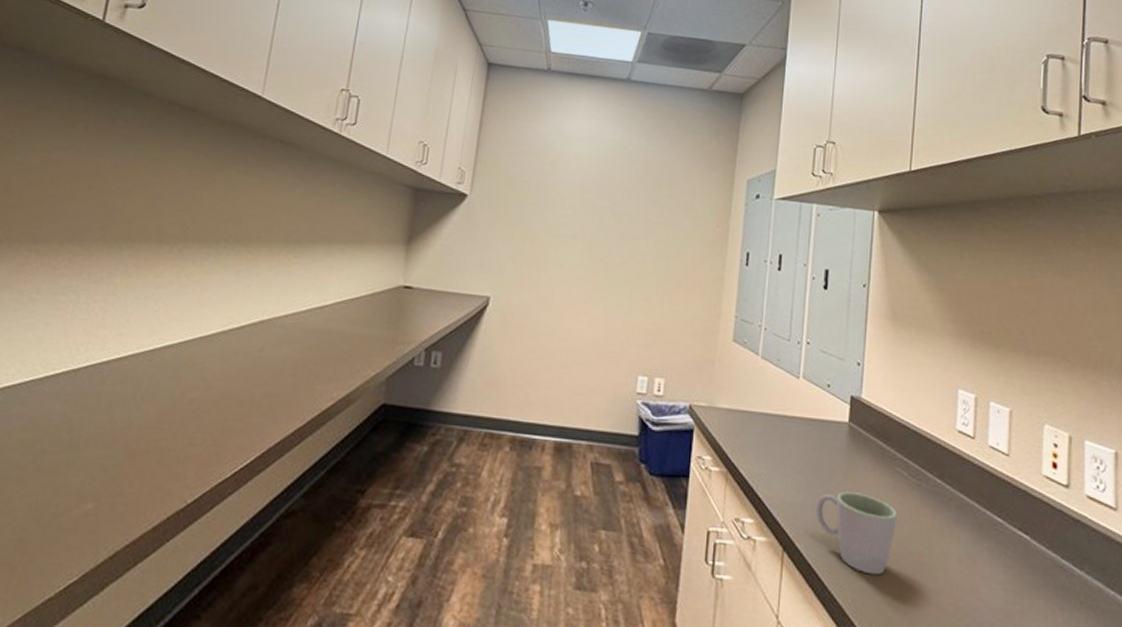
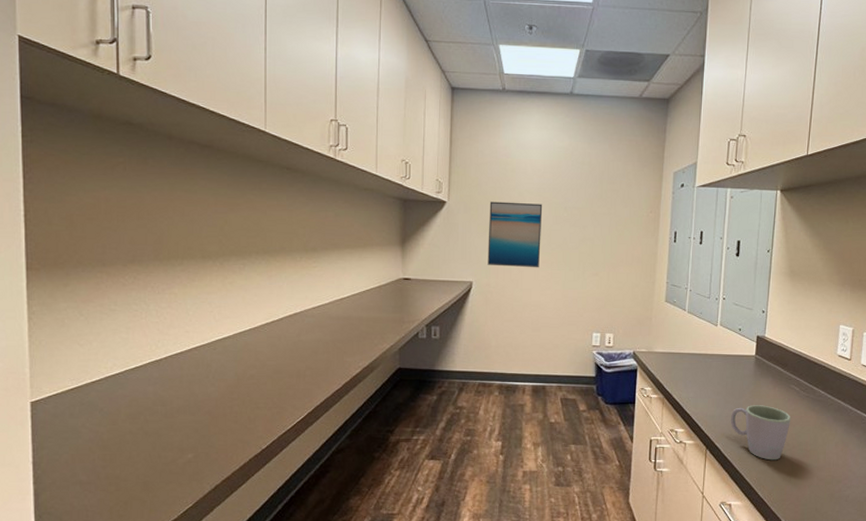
wall art: none [511,198,586,286] -> present [487,201,543,268]

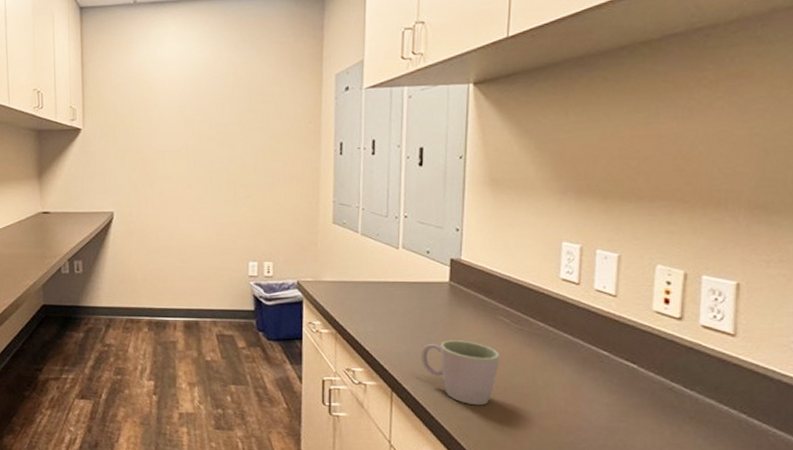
wall art: present [487,201,543,268] -> none [127,123,185,194]

